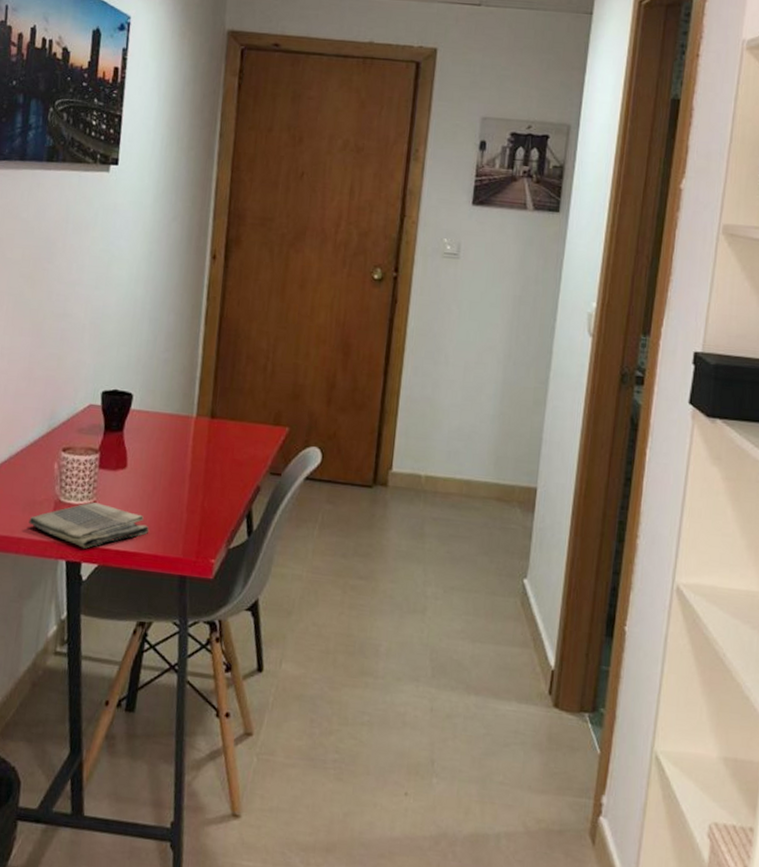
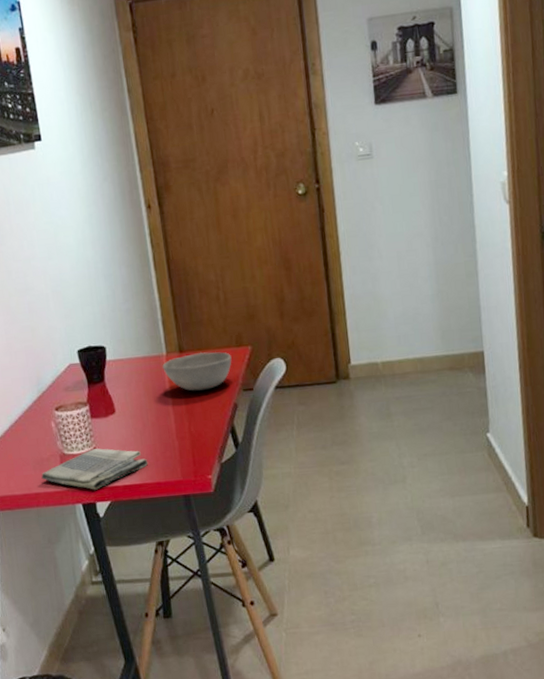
bowl: none [189,422,266,465] -> present [162,351,232,391]

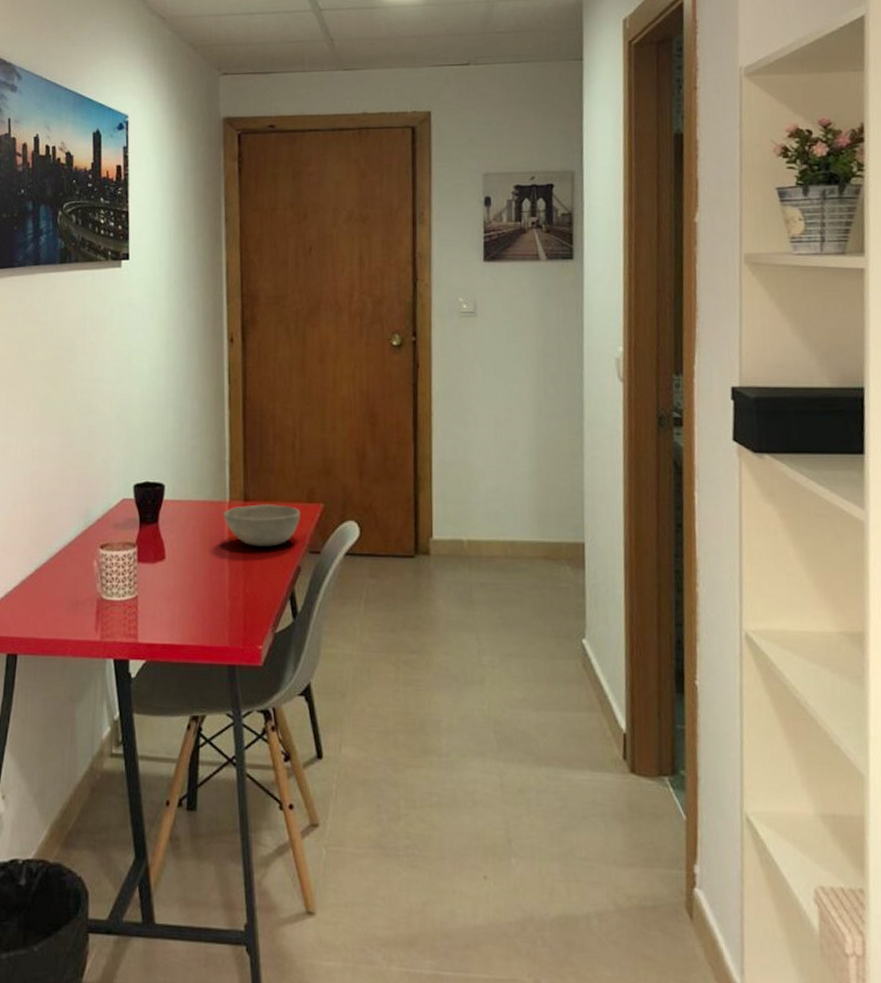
dish towel: present [41,448,149,490] -> none [73,597,194,645]

